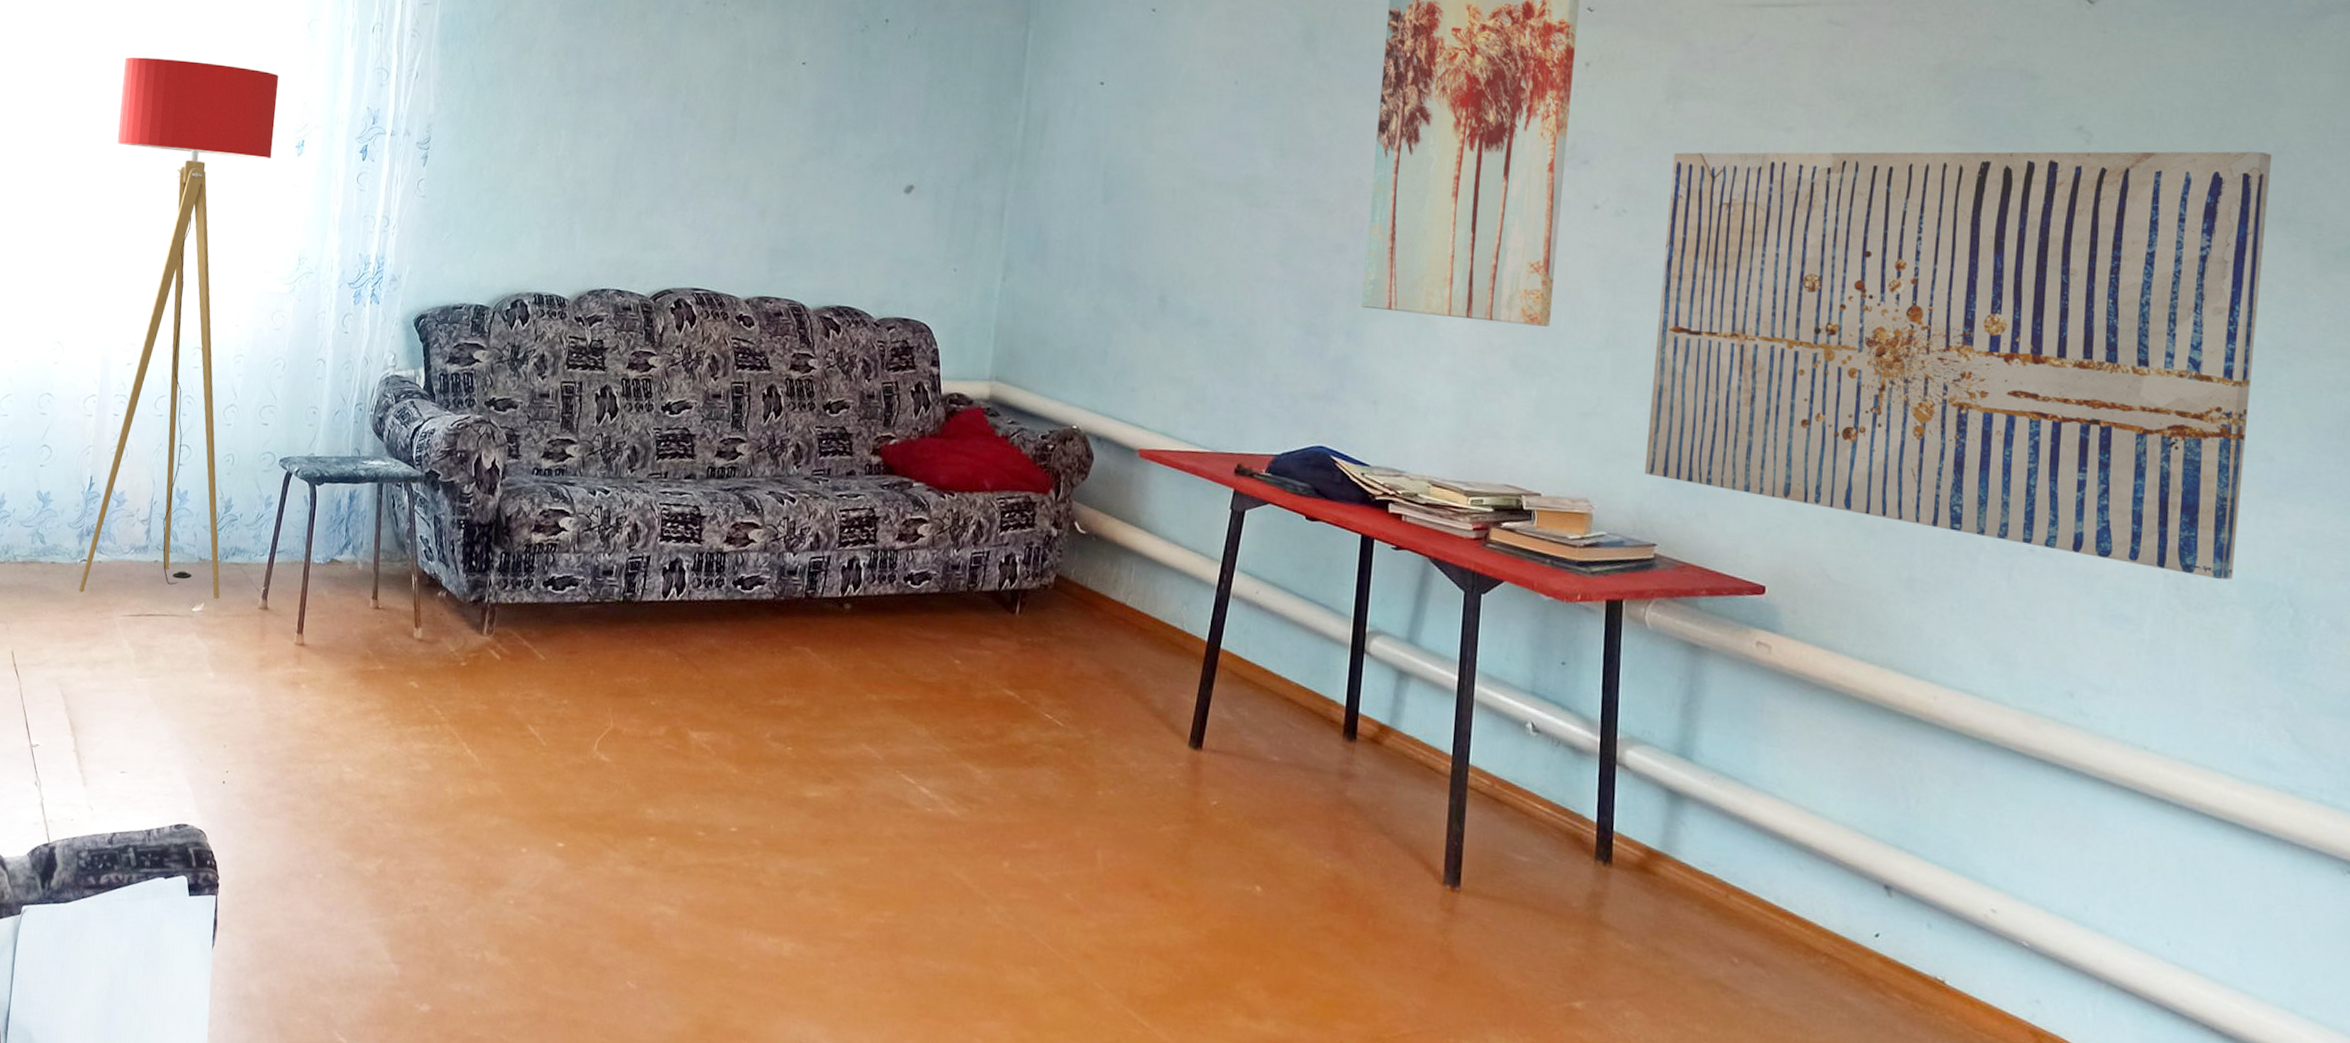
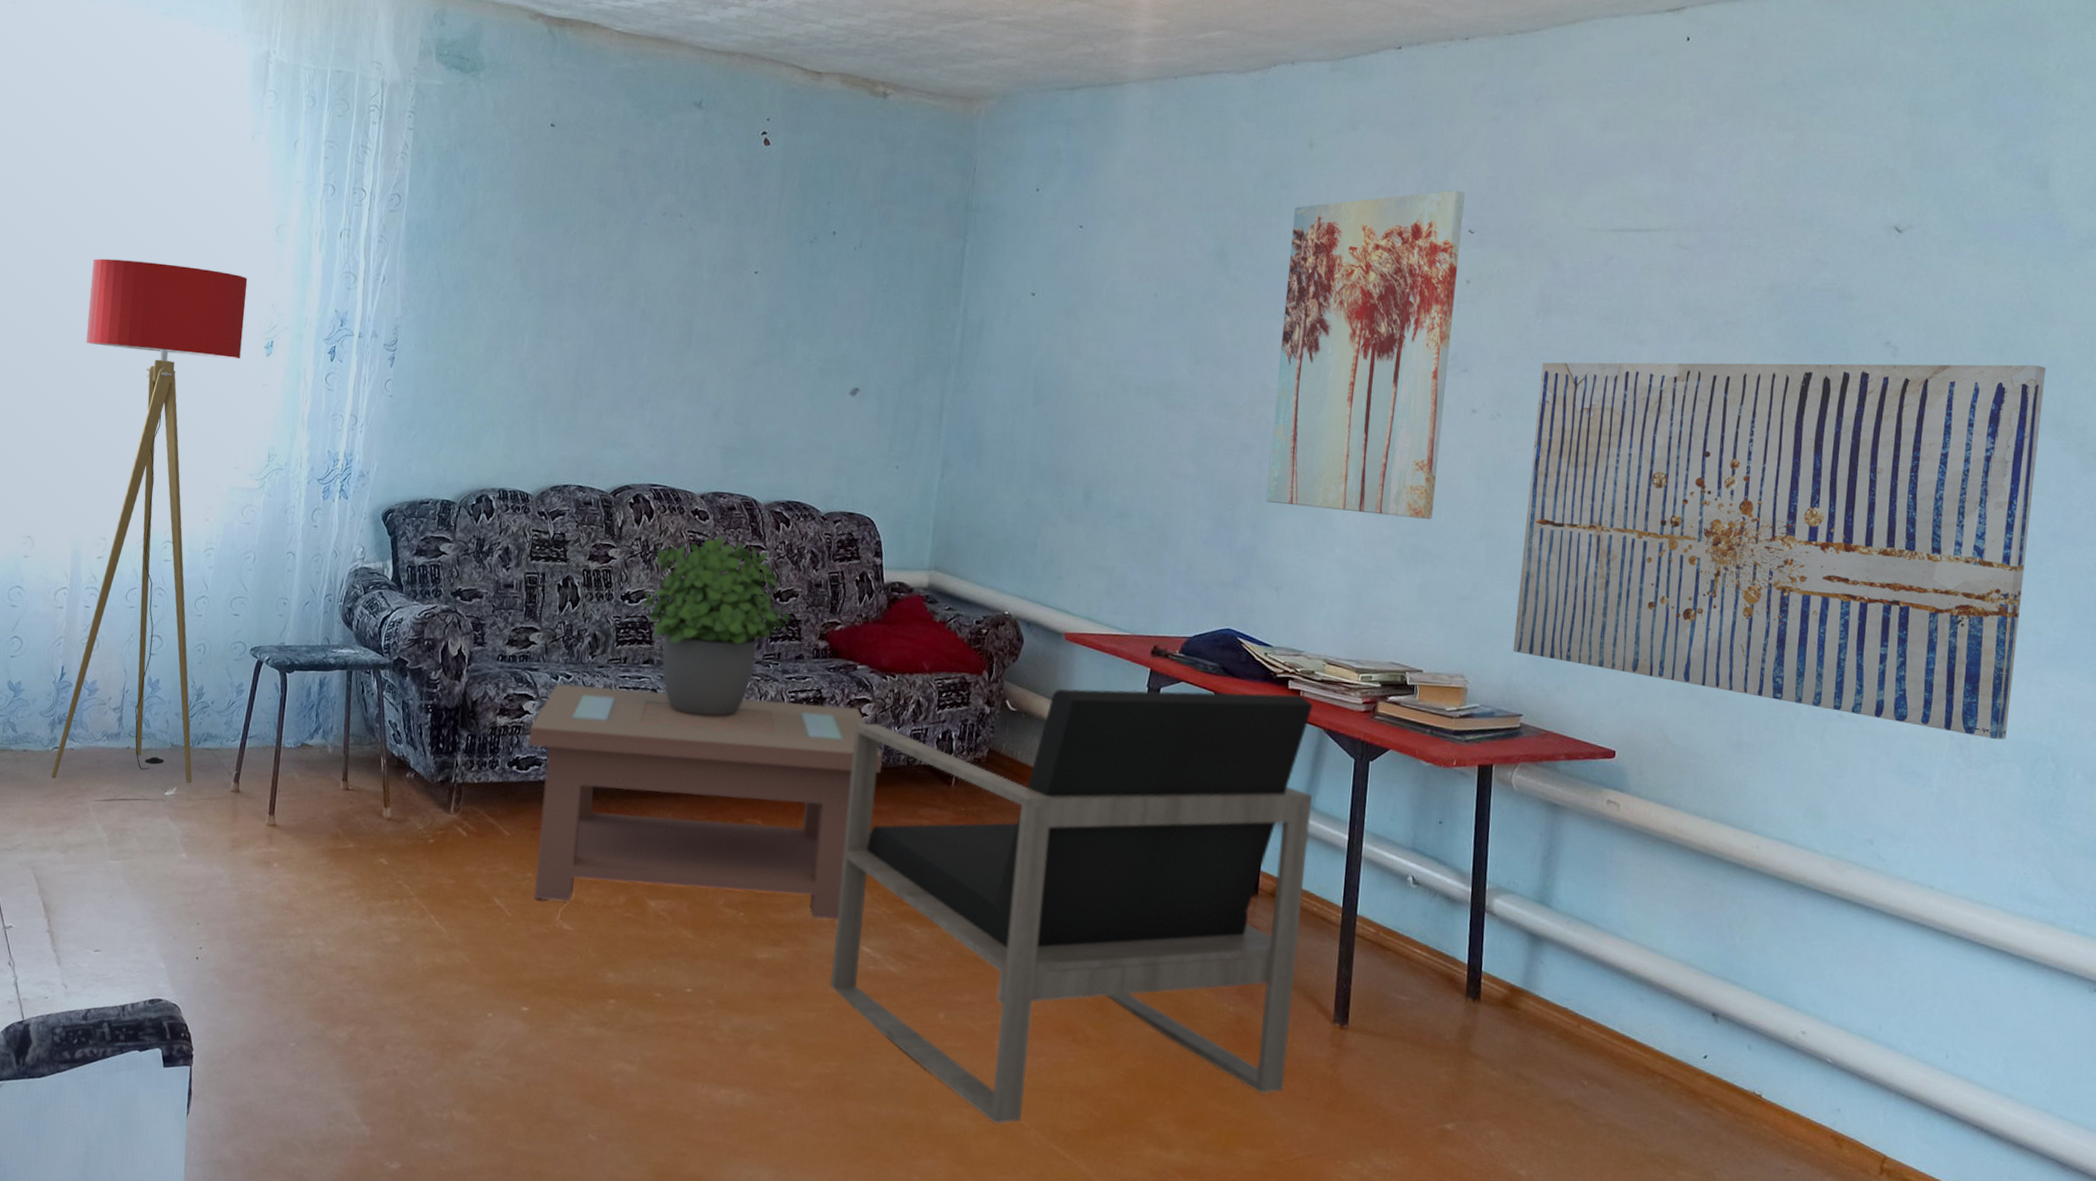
coffee table: none [564,499,940,758] -> present [528,683,882,920]
potted plant: none [682,342,841,536] -> present [640,535,790,717]
armchair: none [885,510,1418,985] -> present [830,688,1314,1124]

